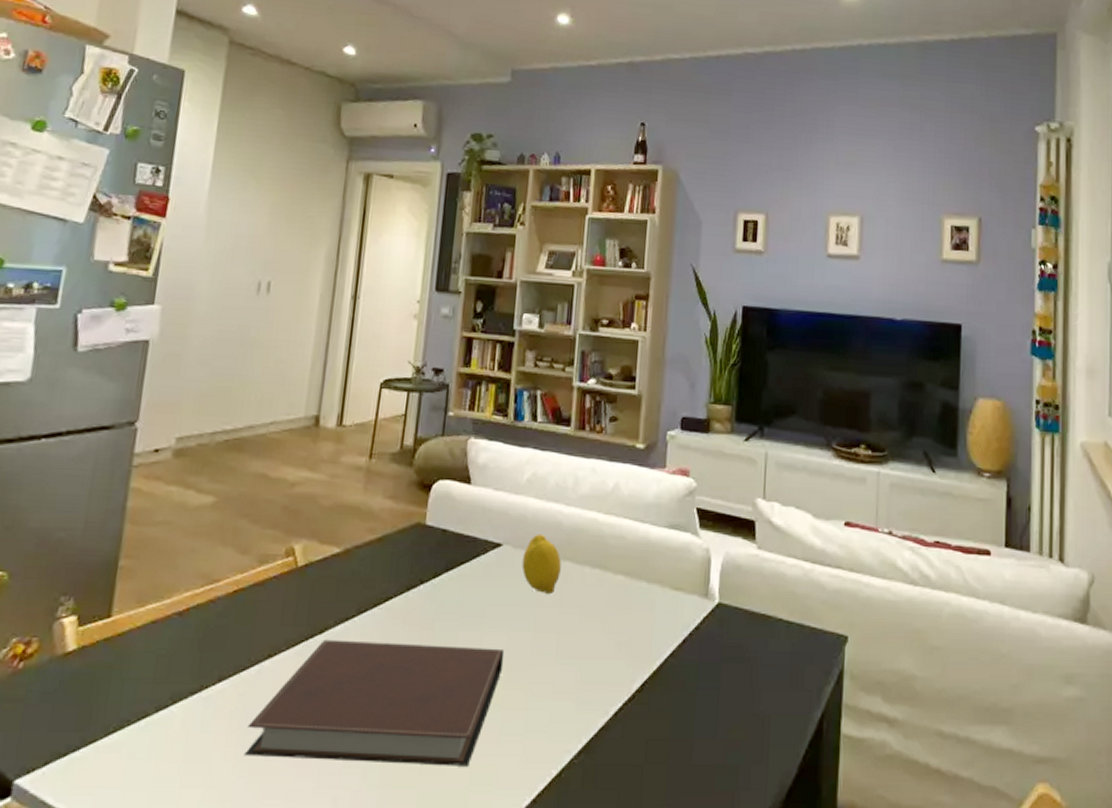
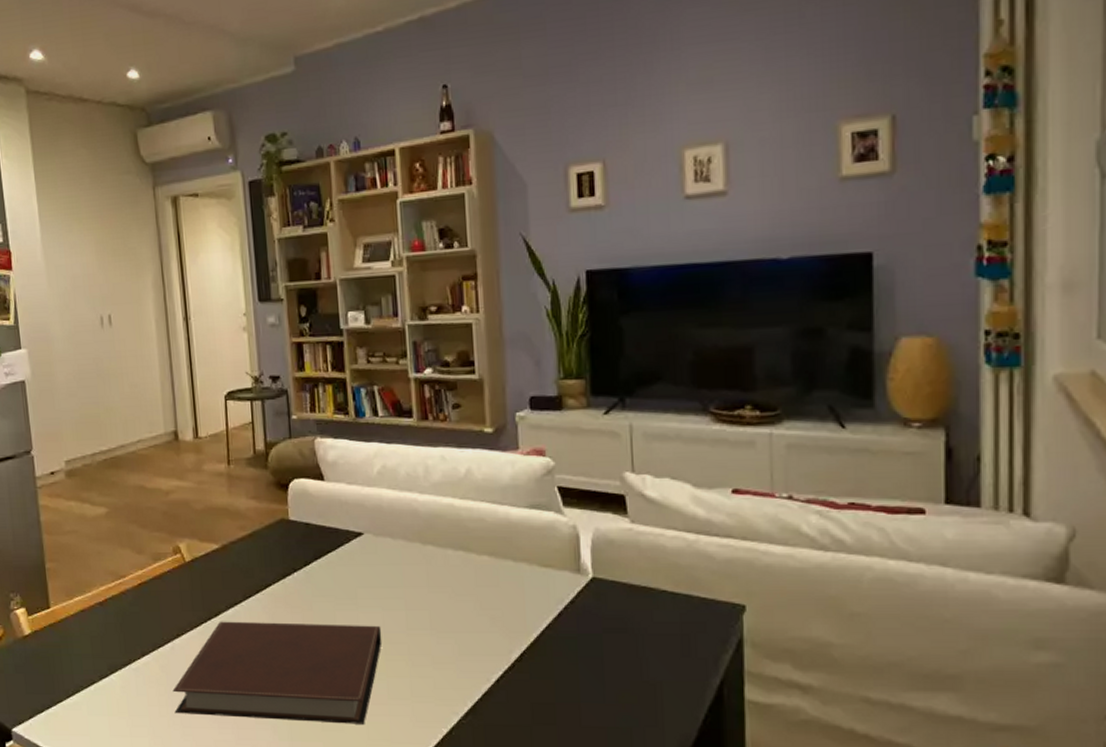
fruit: present [521,533,561,593] -> none [384,521,424,575]

